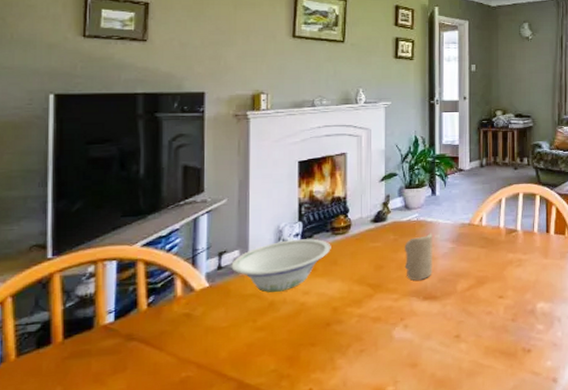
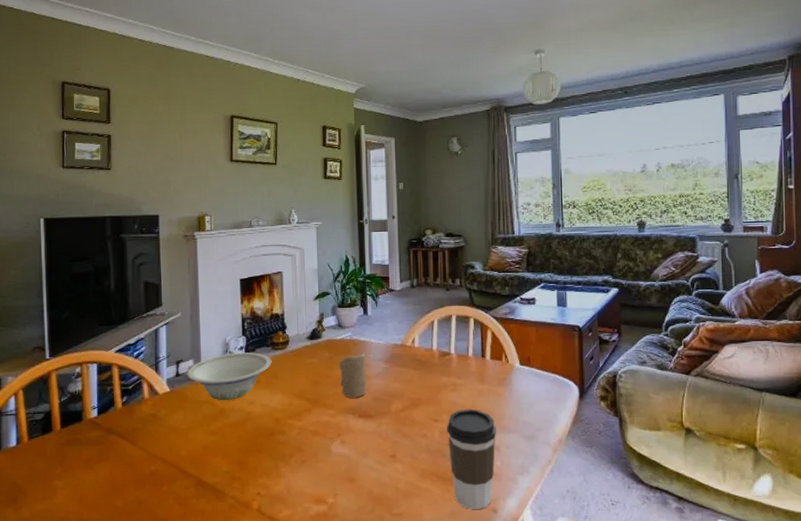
coffee cup: none [511,283,558,382] -> present [447,409,496,510]

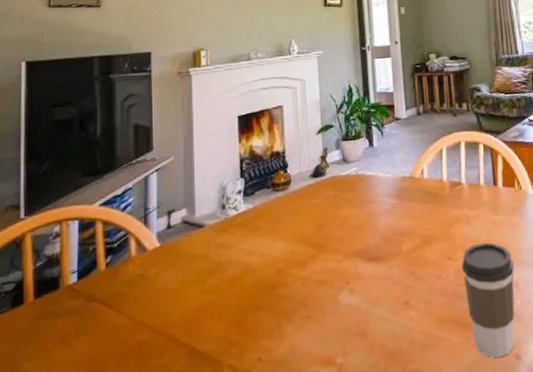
bowl: present [187,352,272,400] -> none [179,195,273,253]
candle: present [339,352,367,398] -> none [345,188,375,240]

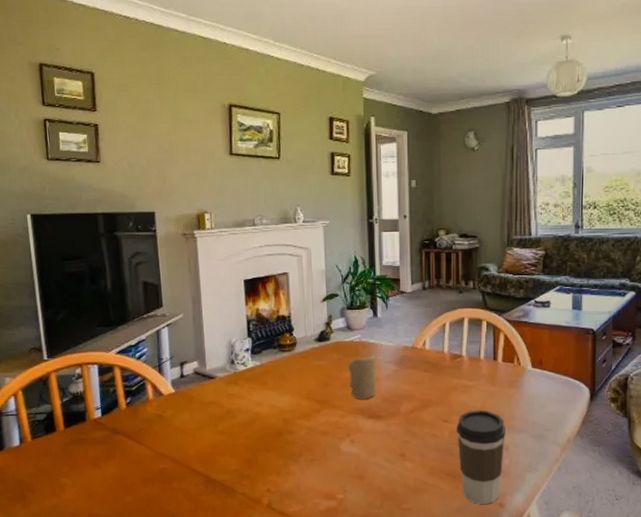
candle: none [345,188,375,240] -> present [348,354,376,399]

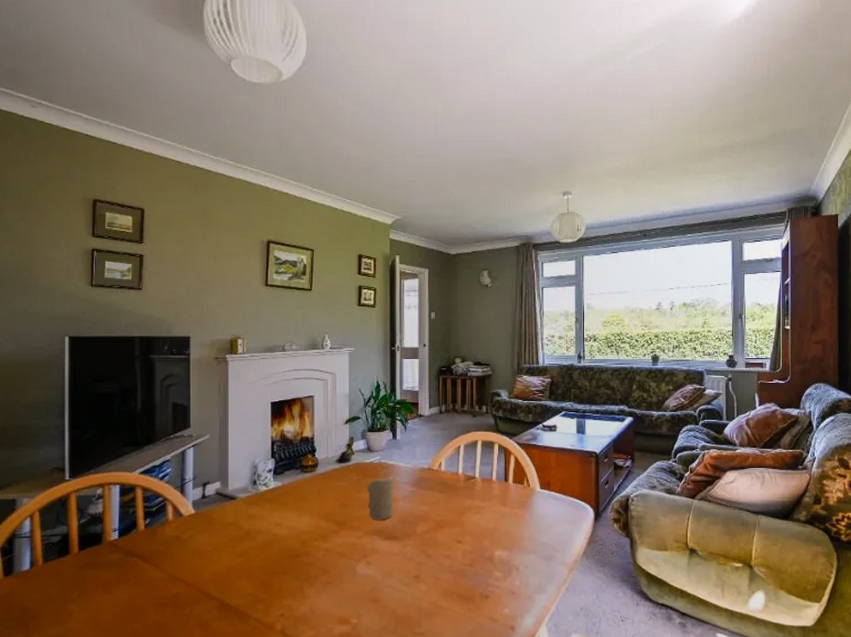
coffee cup: present [457,410,506,505] -> none [470,531,516,628]

